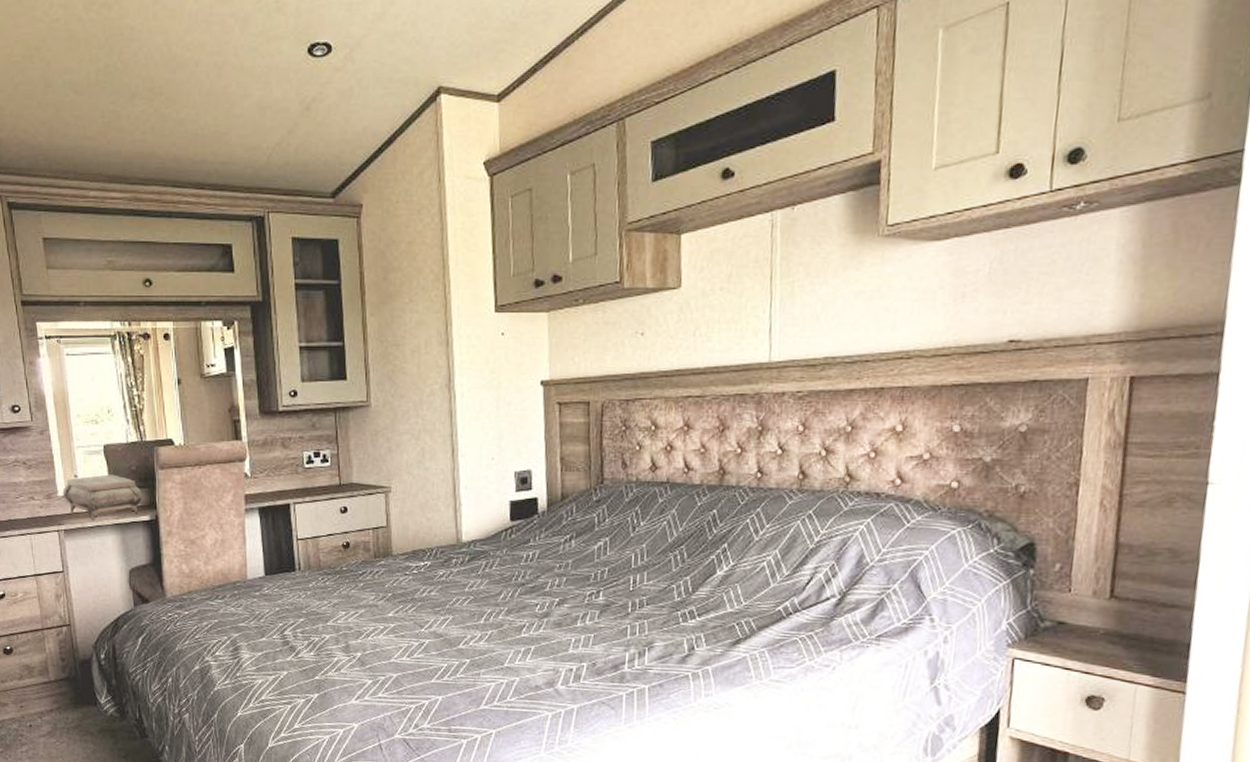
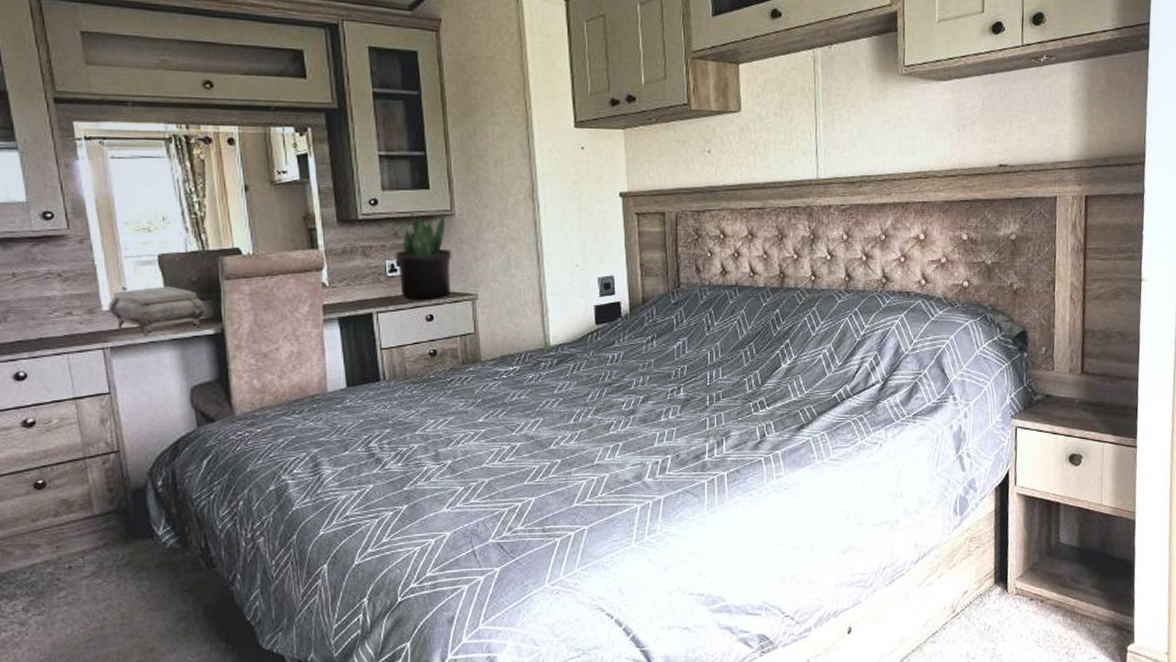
planter: none [312,404,366,493] -> present [395,213,451,301]

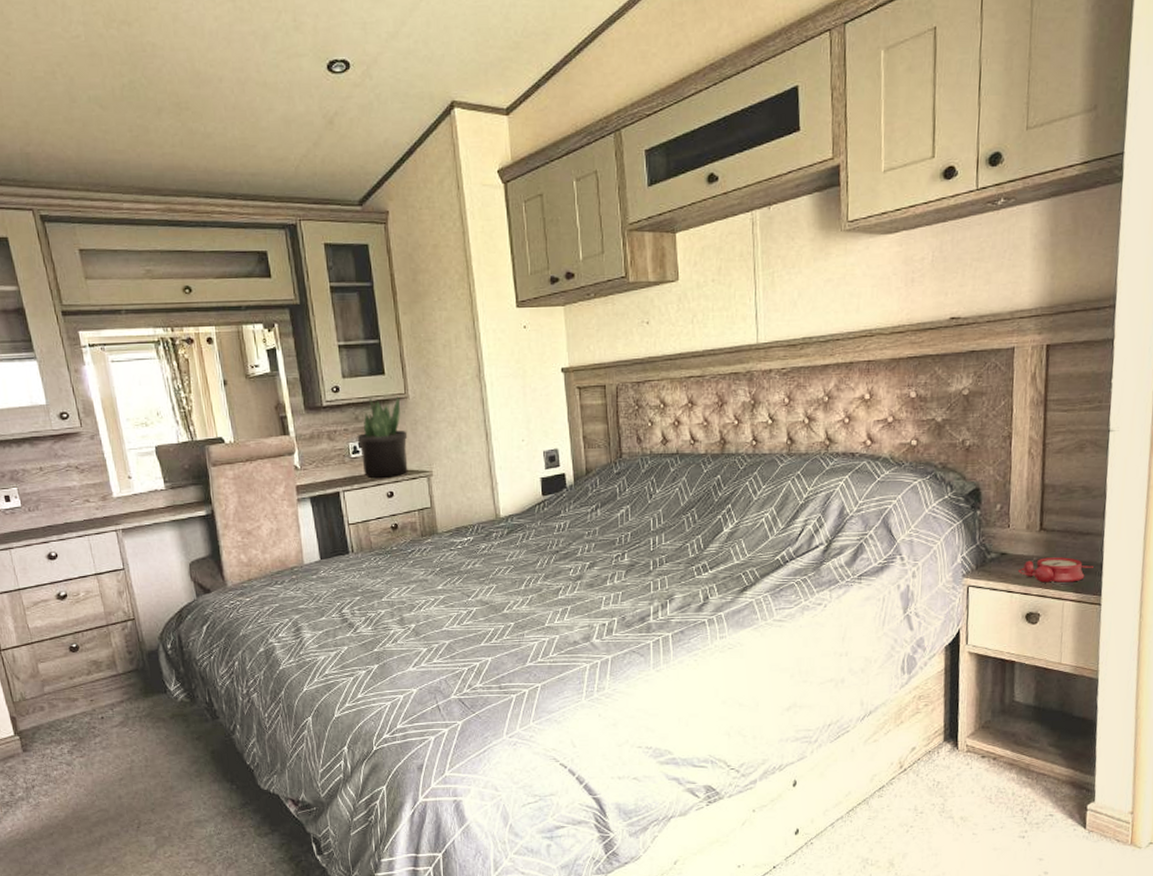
jewelry box: present [108,286,205,337] -> none [117,474,197,519]
alarm clock: none [1062,400,1129,425] -> present [1018,557,1094,583]

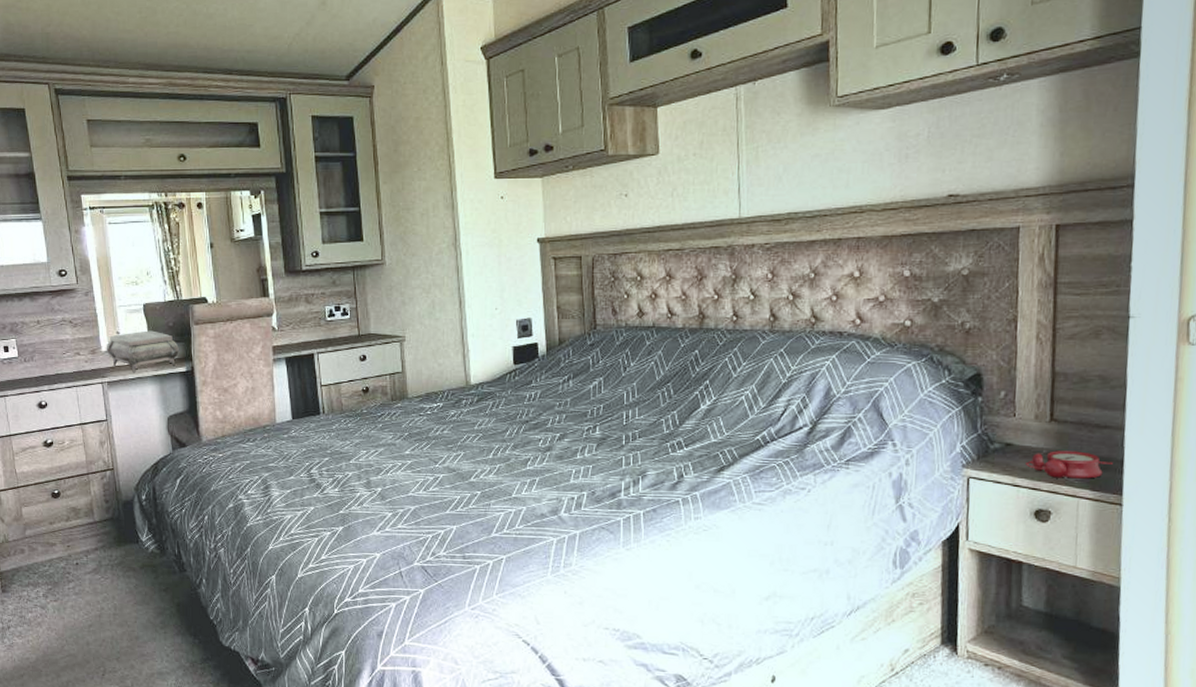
jewelry box: none [117,474,197,519] -> present [106,330,179,373]
planter: present [357,396,408,479] -> none [333,262,381,342]

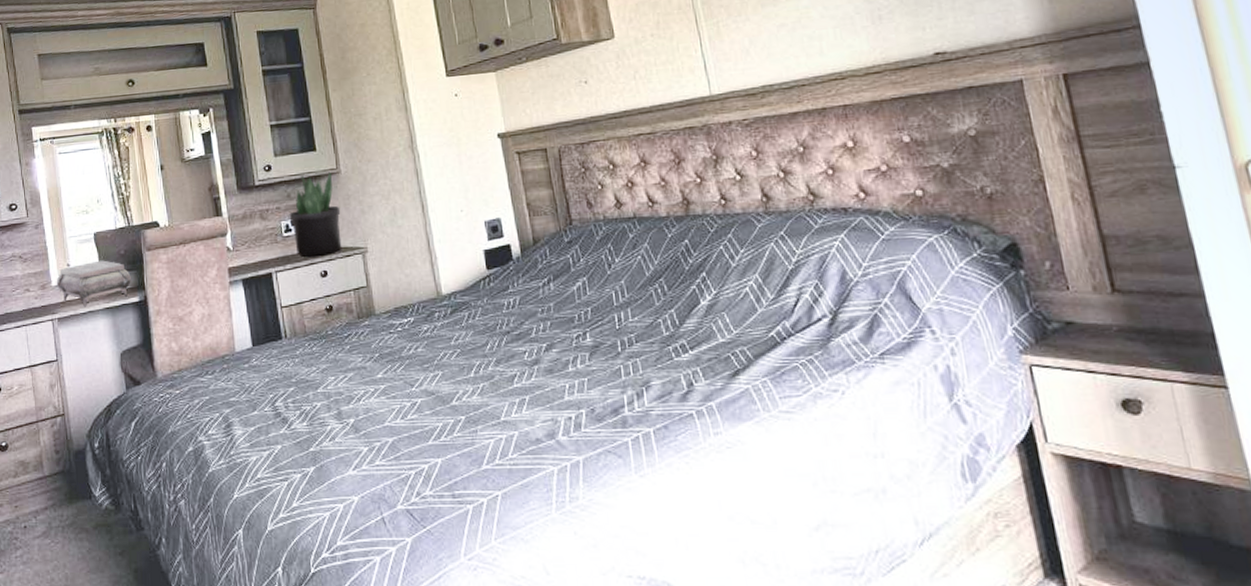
planter: none [333,262,381,342] -> present [289,172,342,258]
alarm clock: present [1026,450,1113,479] -> none [1095,325,1202,360]

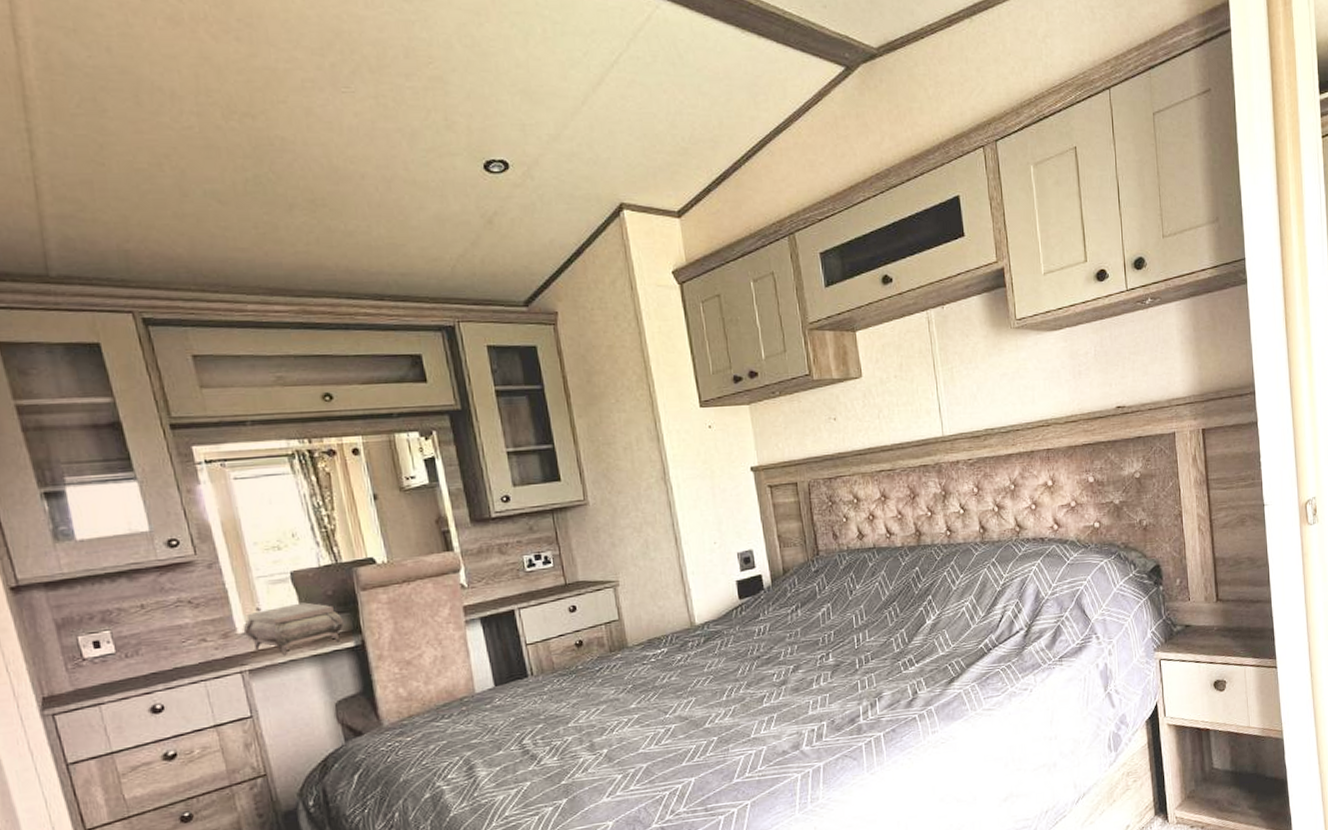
planter: present [289,172,342,258] -> none [532,503,592,593]

